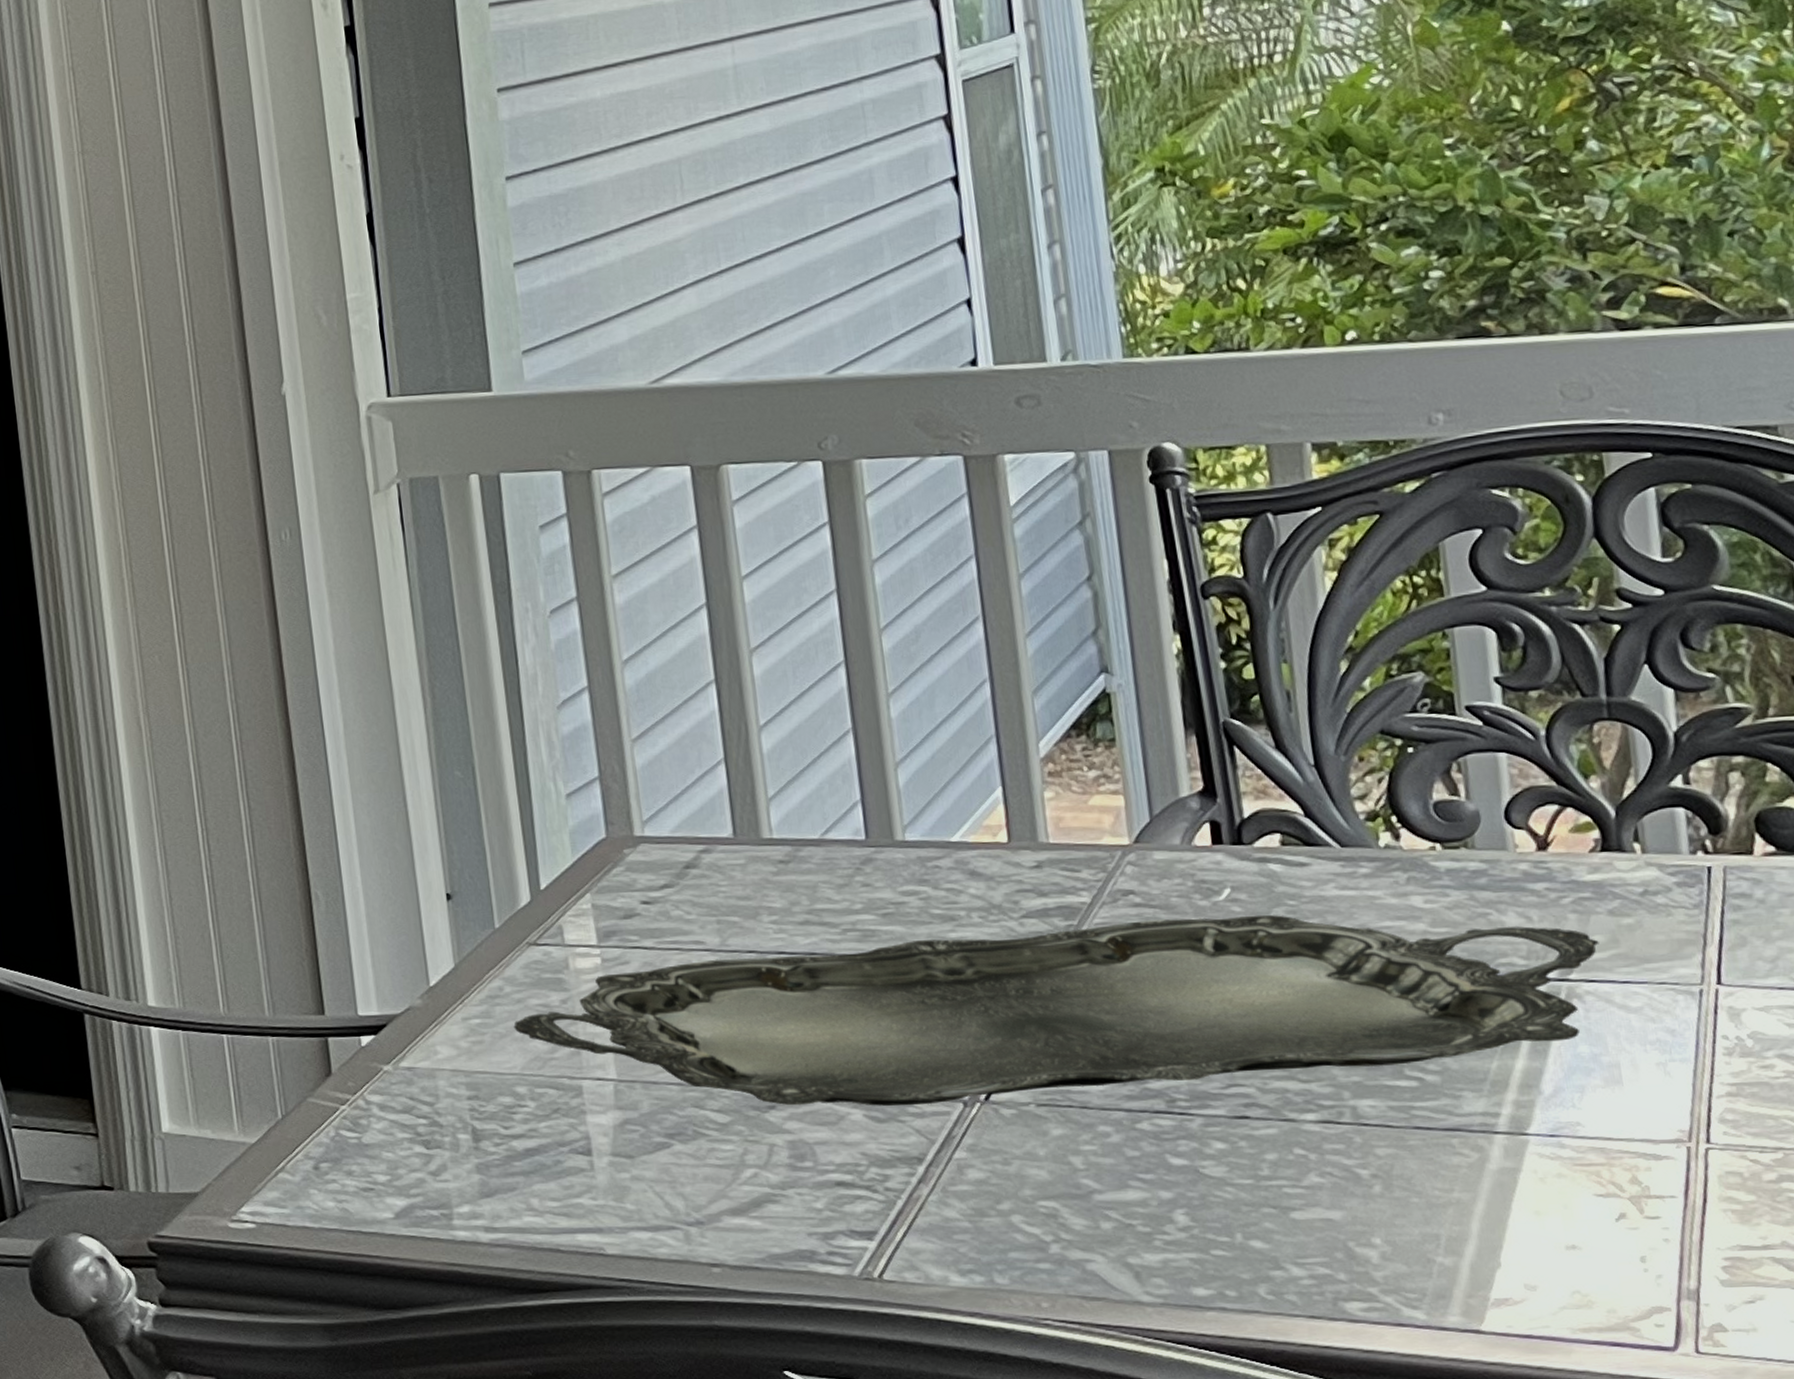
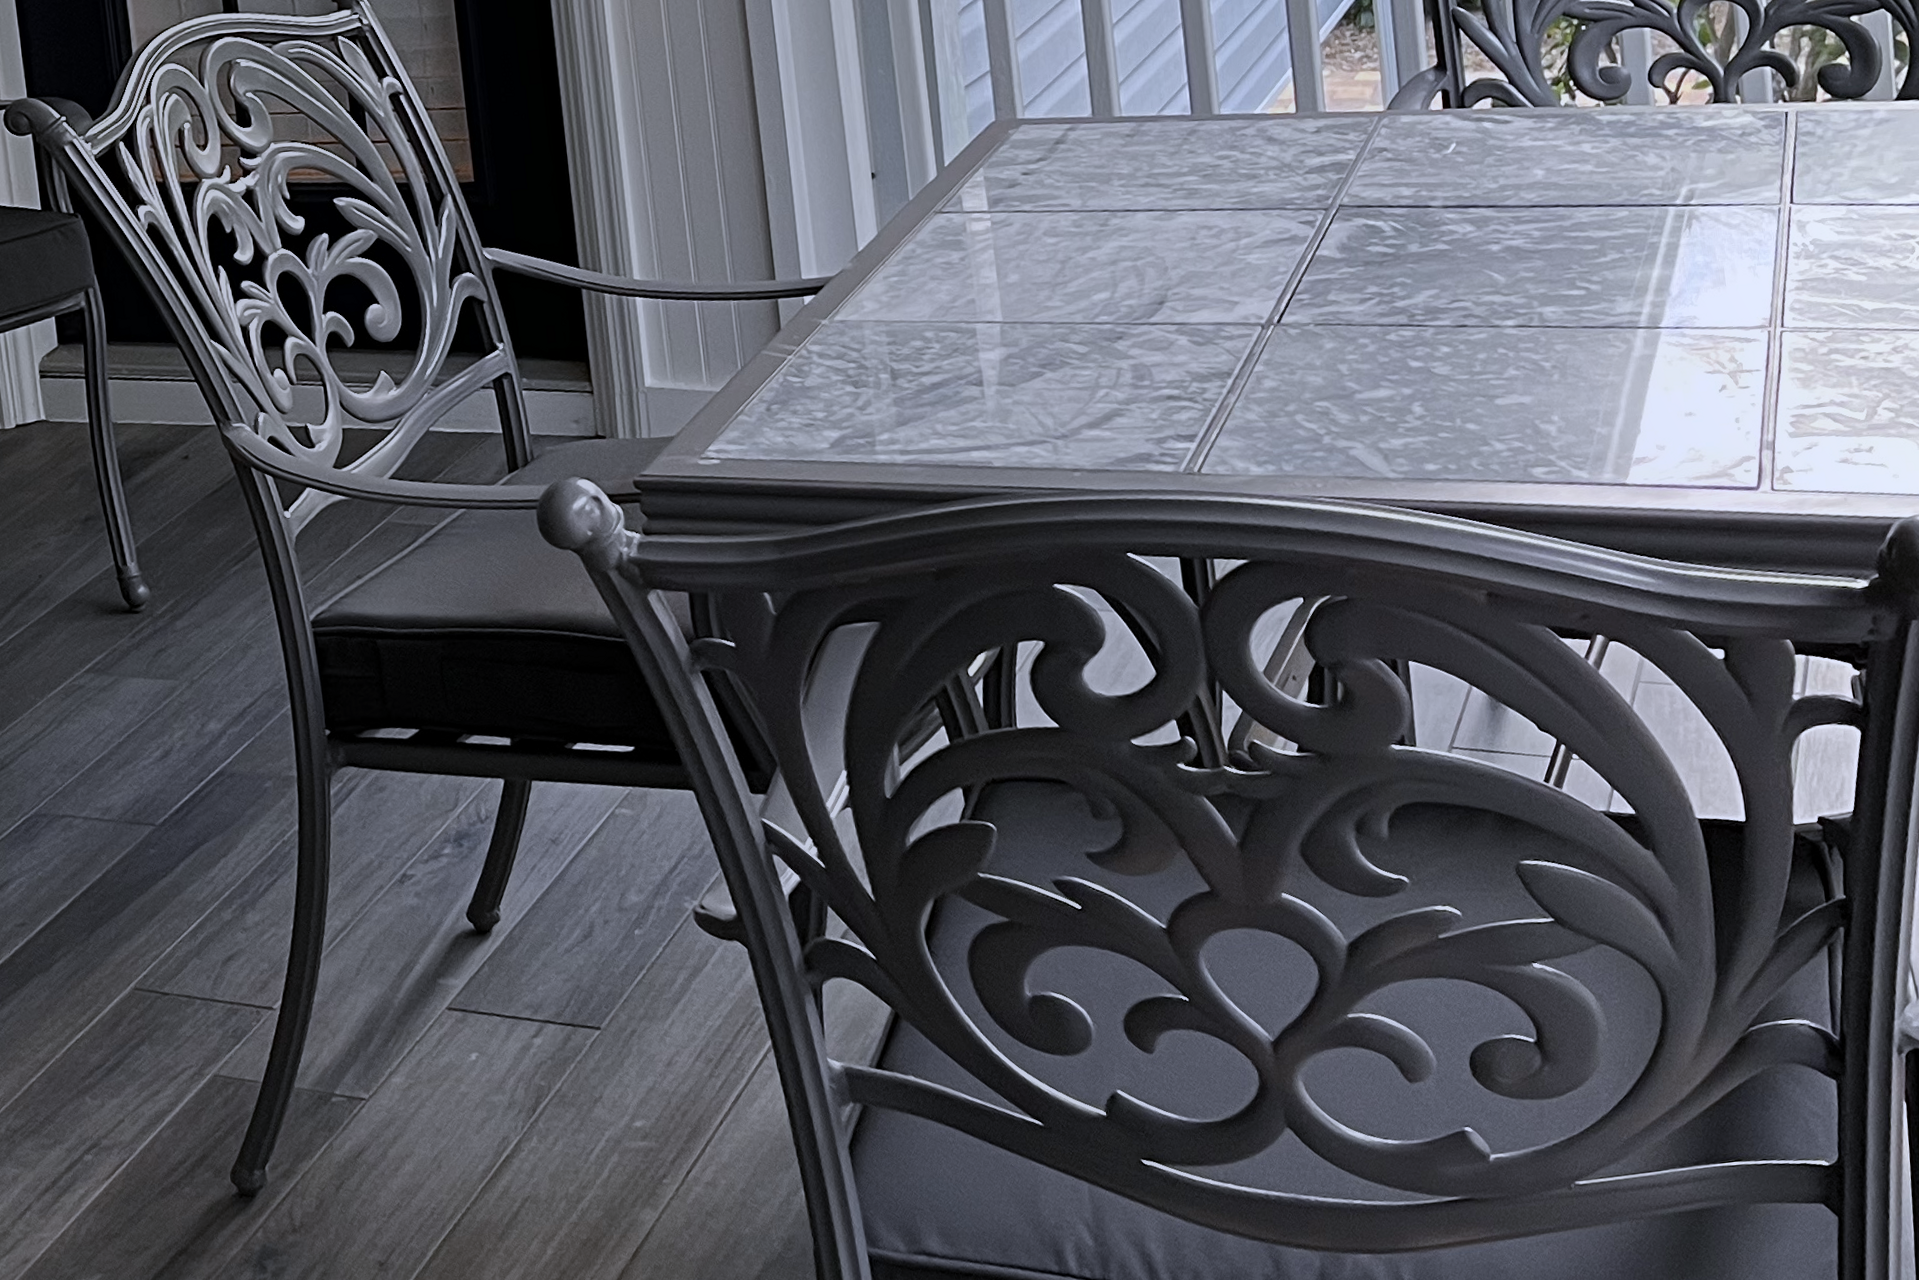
serving tray: present [513,915,1599,1106] -> none [923,163,1711,336]

